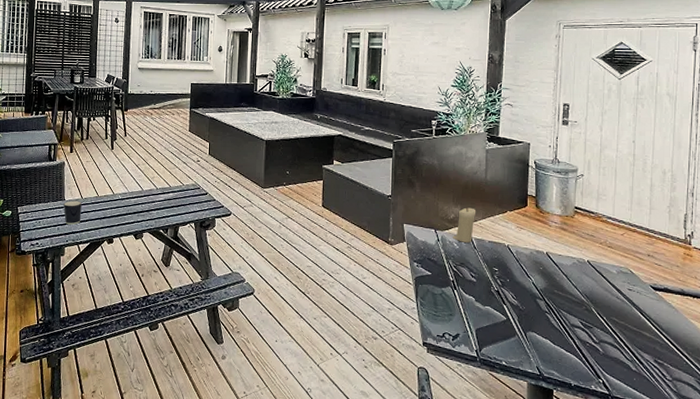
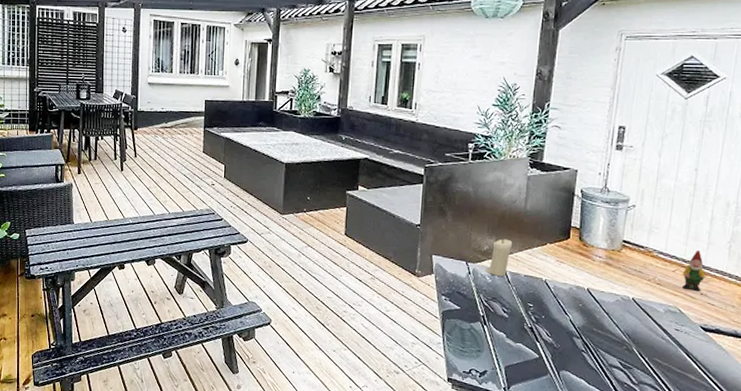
mug: present [63,200,82,225] -> none [72,224,91,249]
garden gnome: none [630,214,651,253] -> present [682,250,706,291]

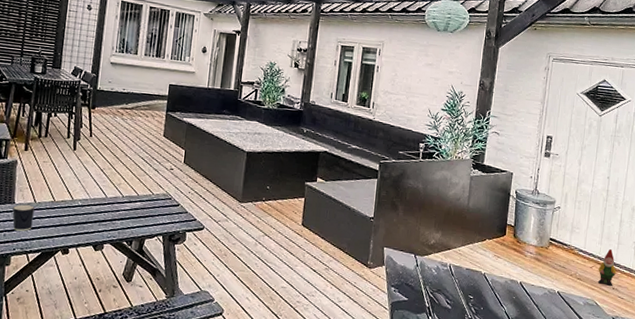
mug: none [72,224,91,249] -> present [12,204,35,231]
candle: present [485,239,513,276] -> none [432,233,457,269]

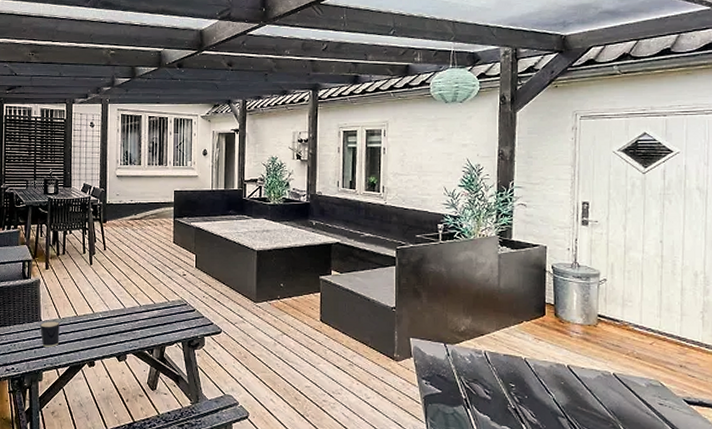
garden gnome: present [598,248,617,286] -> none [660,321,683,363]

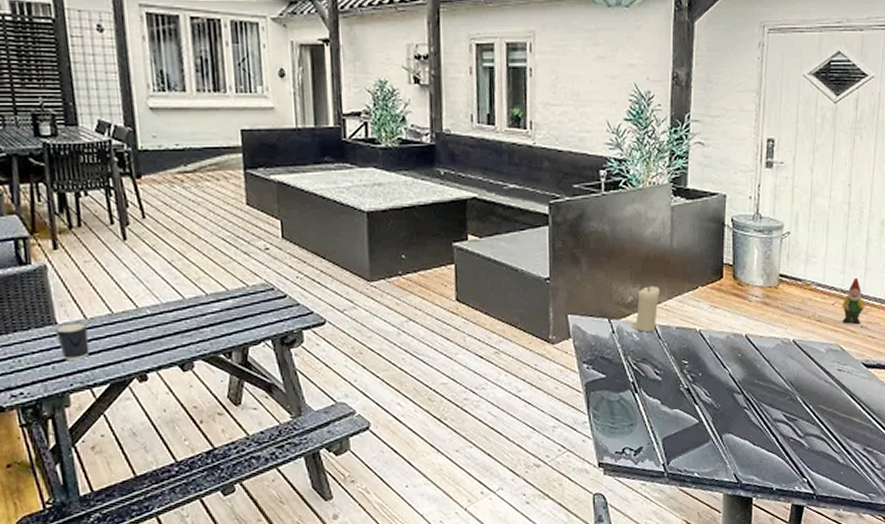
candle: none [464,318,490,357] -> present [632,285,660,332]
garden gnome: none [660,321,683,363] -> present [842,277,865,324]

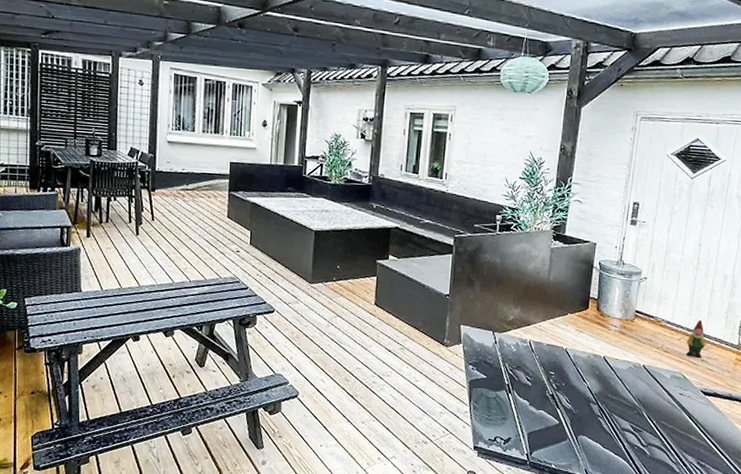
mug: present [56,323,90,360] -> none [80,292,102,320]
candle: present [632,285,660,332] -> none [511,309,537,346]

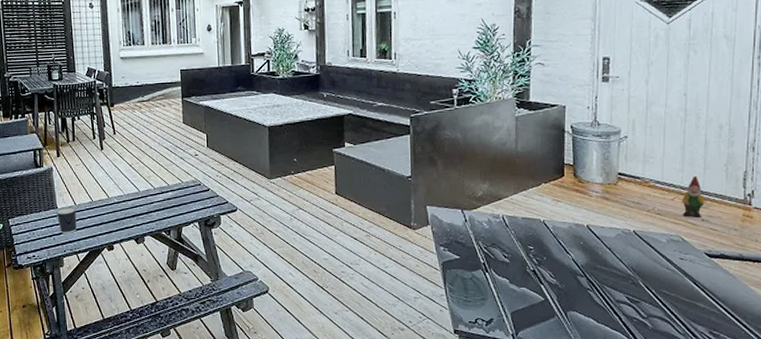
mug: none [80,292,102,320] -> present [57,208,77,233]

